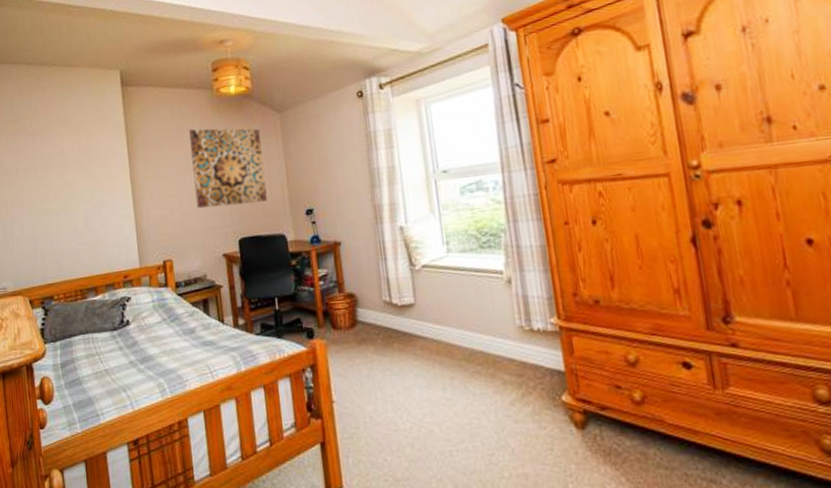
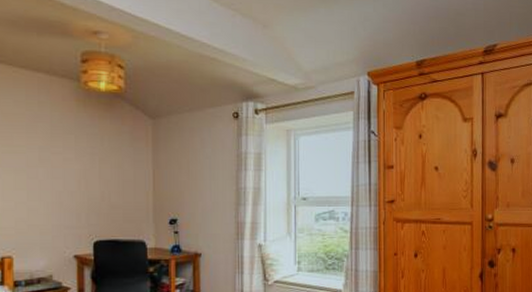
wall art: present [189,128,267,208] -> none [46,119,130,207]

